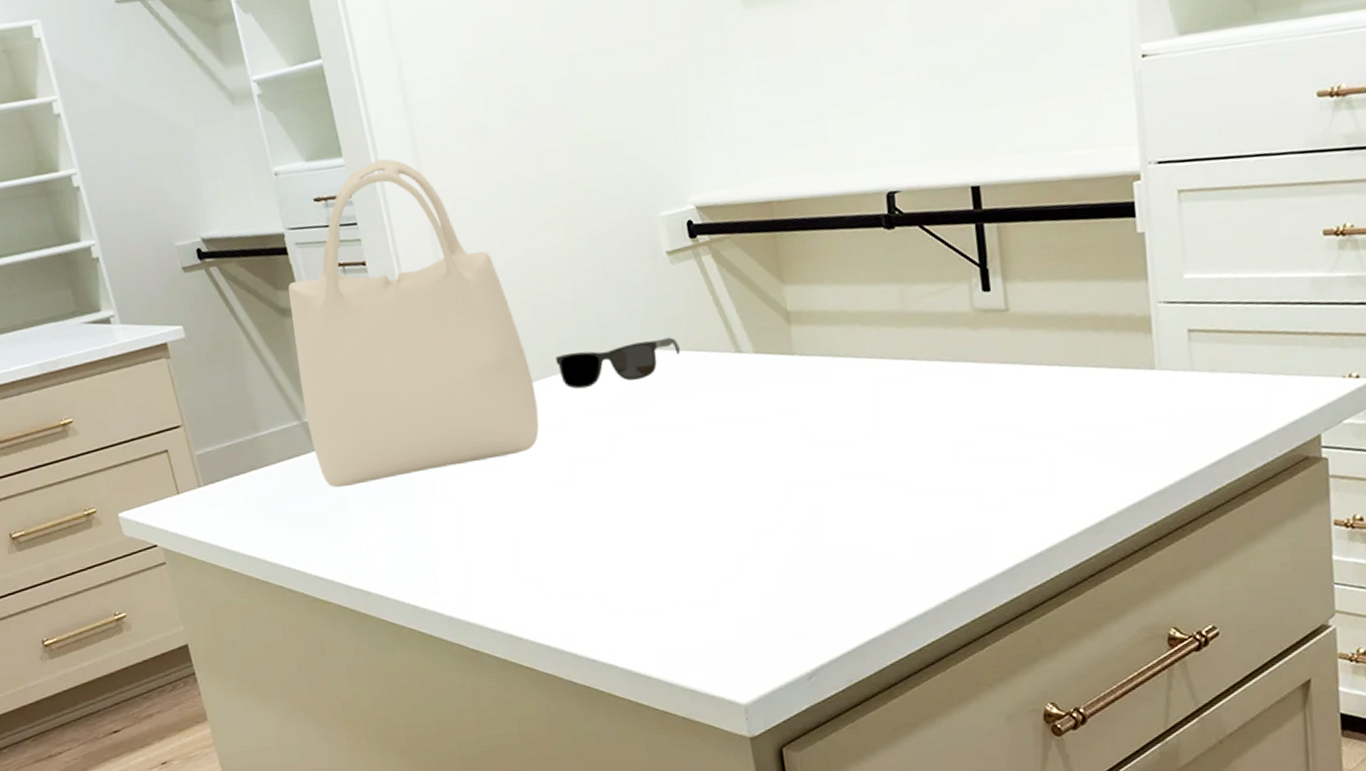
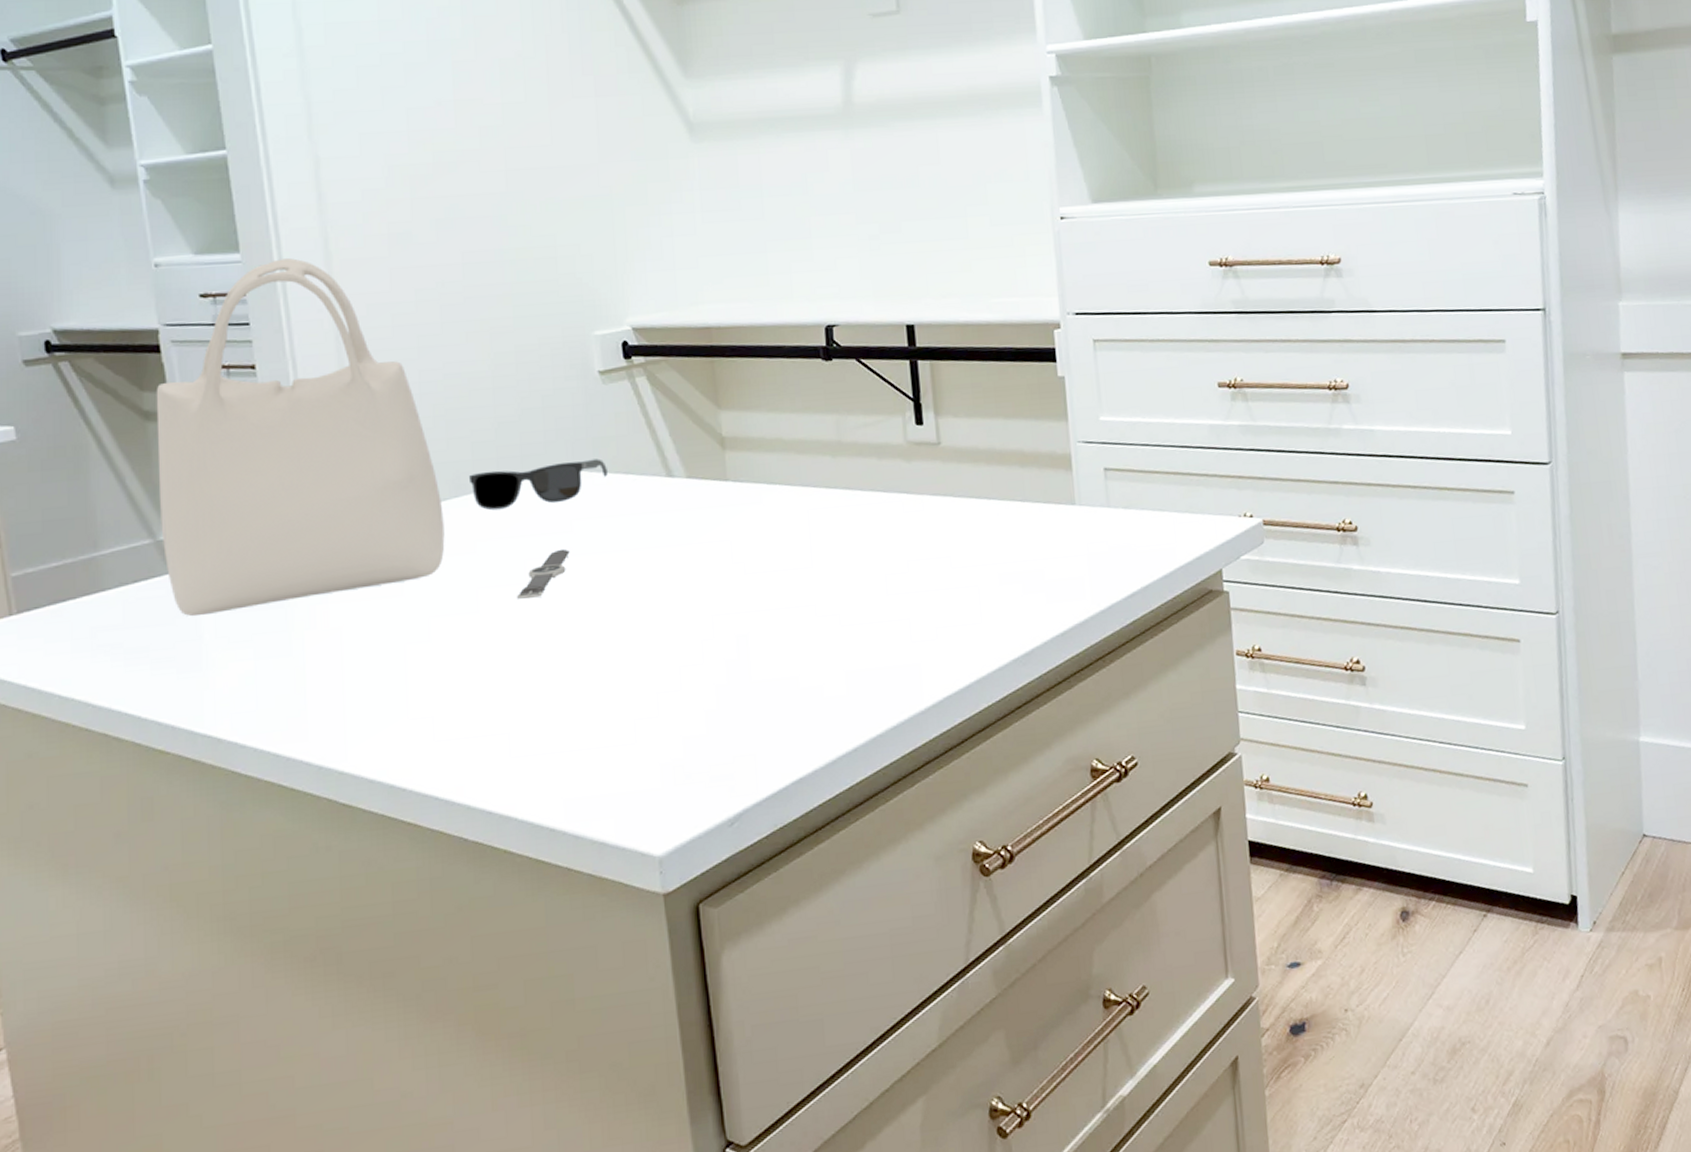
wristwatch: none [605,423,650,472] -> present [517,548,570,600]

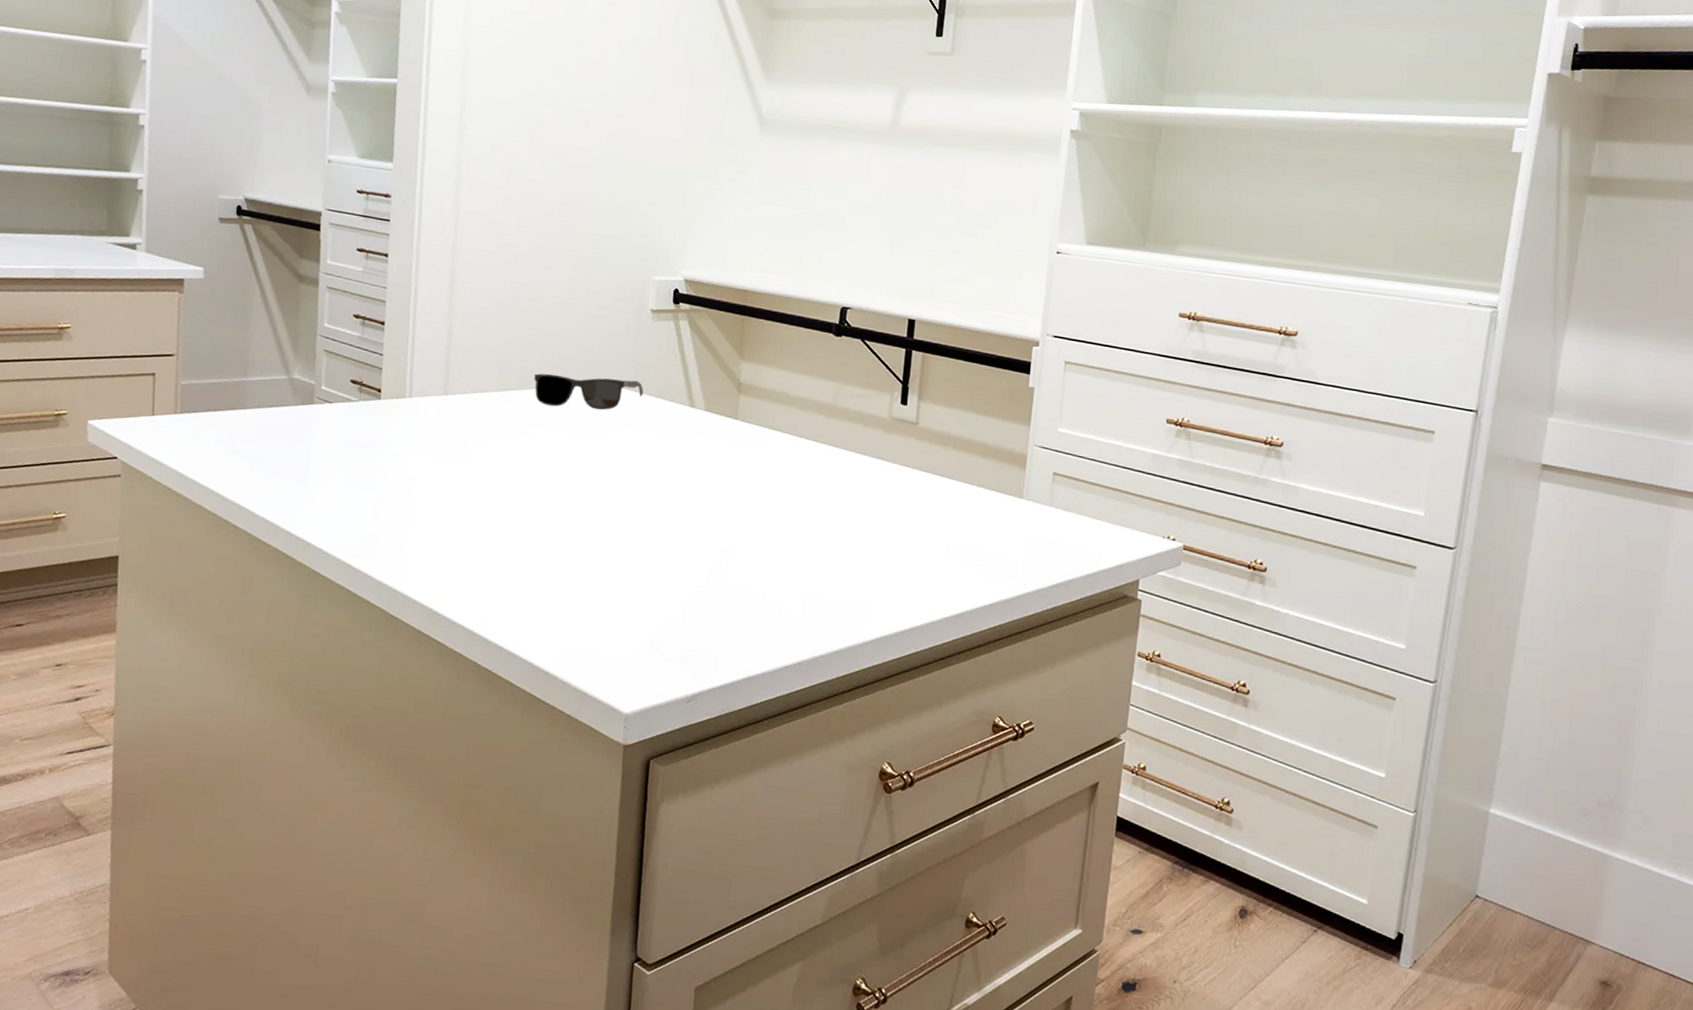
handbag: present [156,258,445,617] -> none [294,173,510,449]
wristwatch: present [517,548,570,600] -> none [554,448,602,484]

